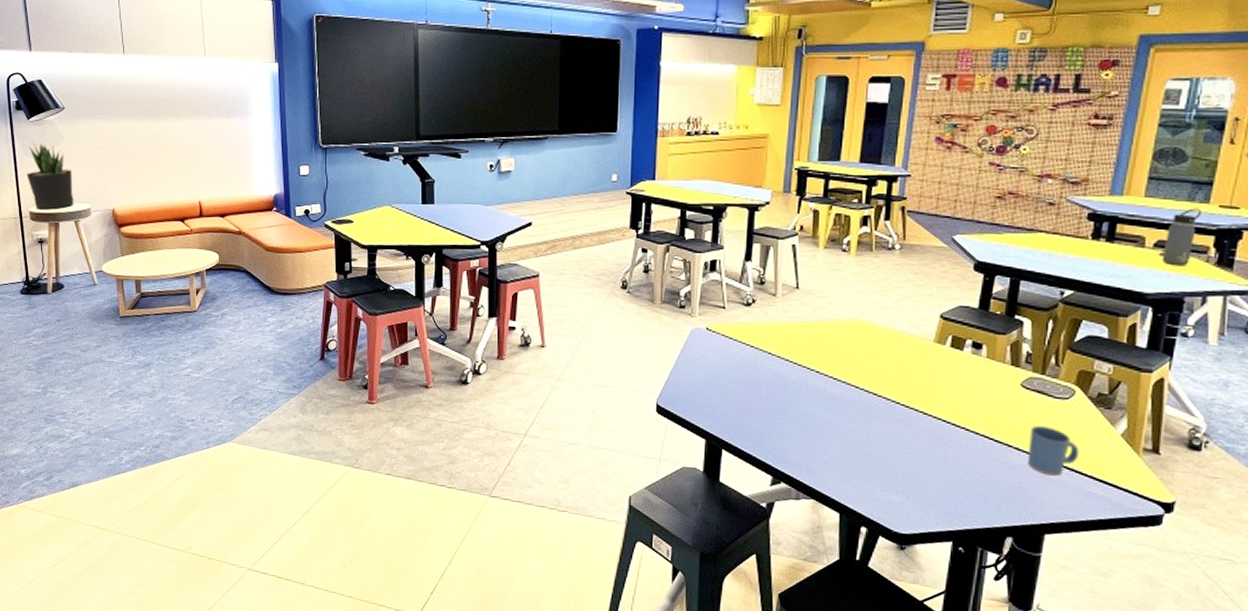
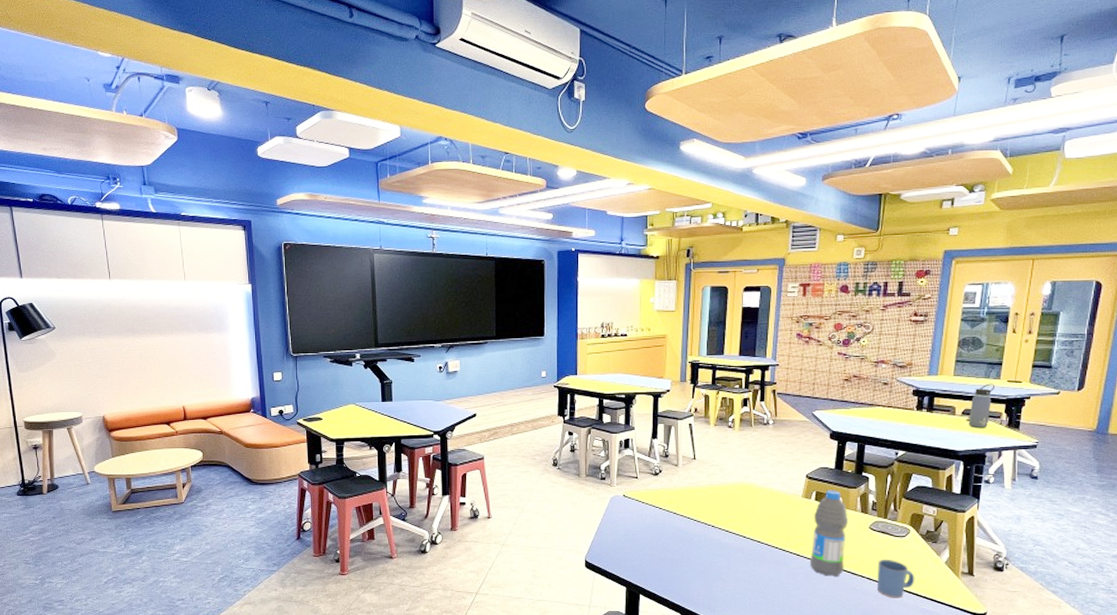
planter: present [26,140,74,210] -> none [20,357,67,419]
water bottle: none [939,335,994,443] -> present [809,490,849,576]

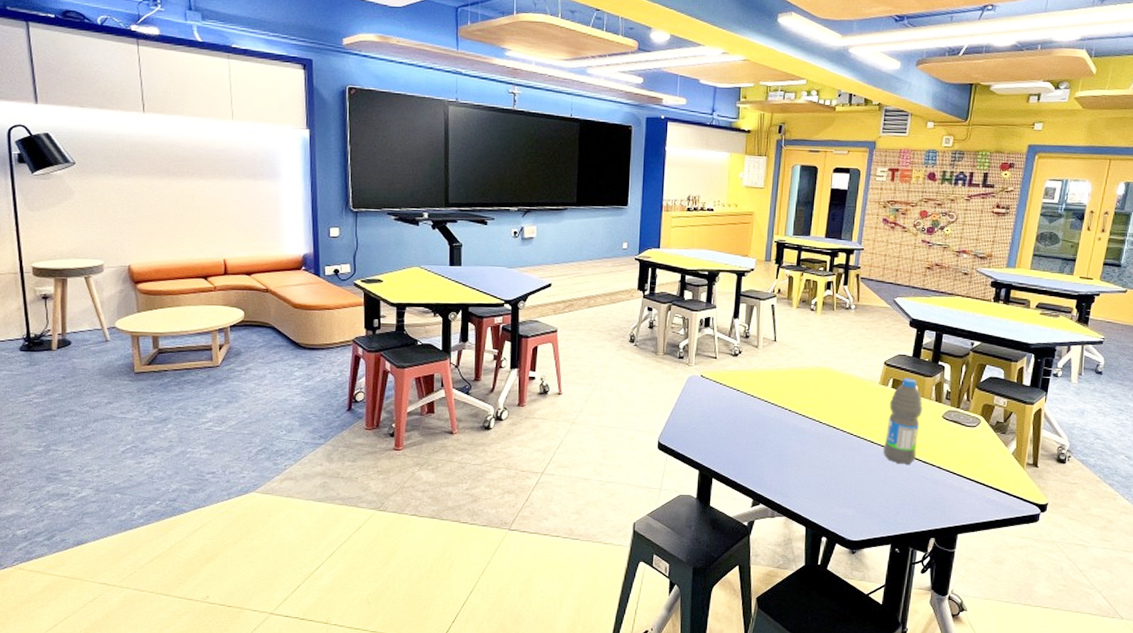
mug: present [878,559,915,598] -> none [947,448,983,488]
water bottle: present [969,383,996,429] -> none [1041,278,1069,323]

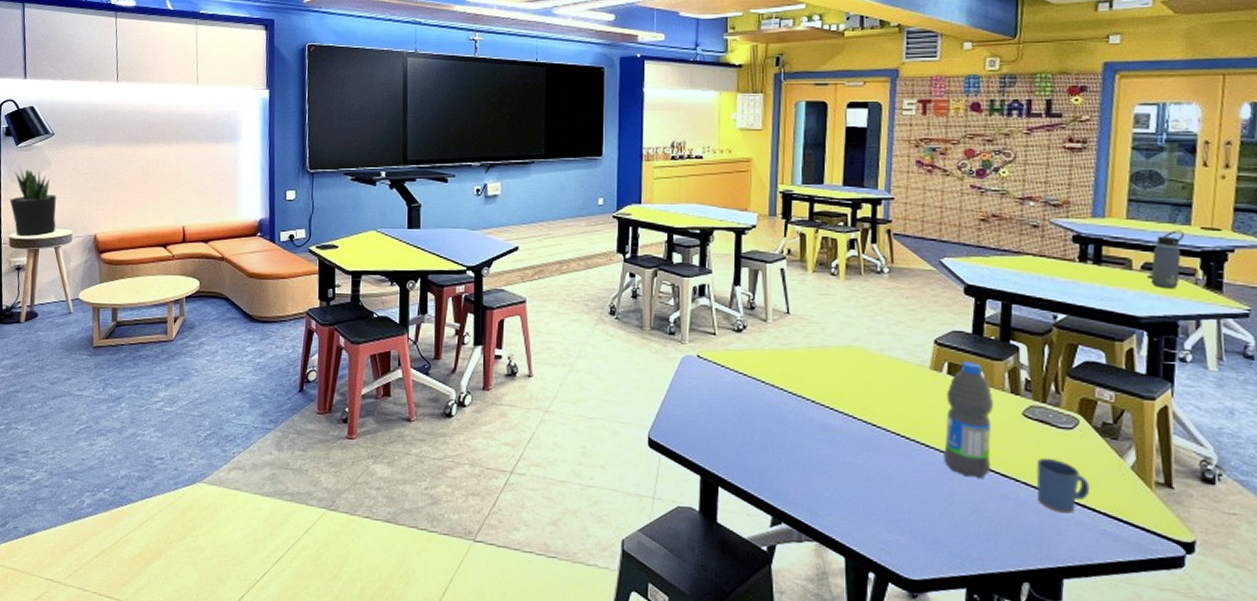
planter: none [29,194,85,266] -> present [10,165,56,236]
mug: none [947,448,983,488] -> present [1036,457,1090,514]
water bottle: none [1041,278,1069,323] -> present [1151,230,1185,289]

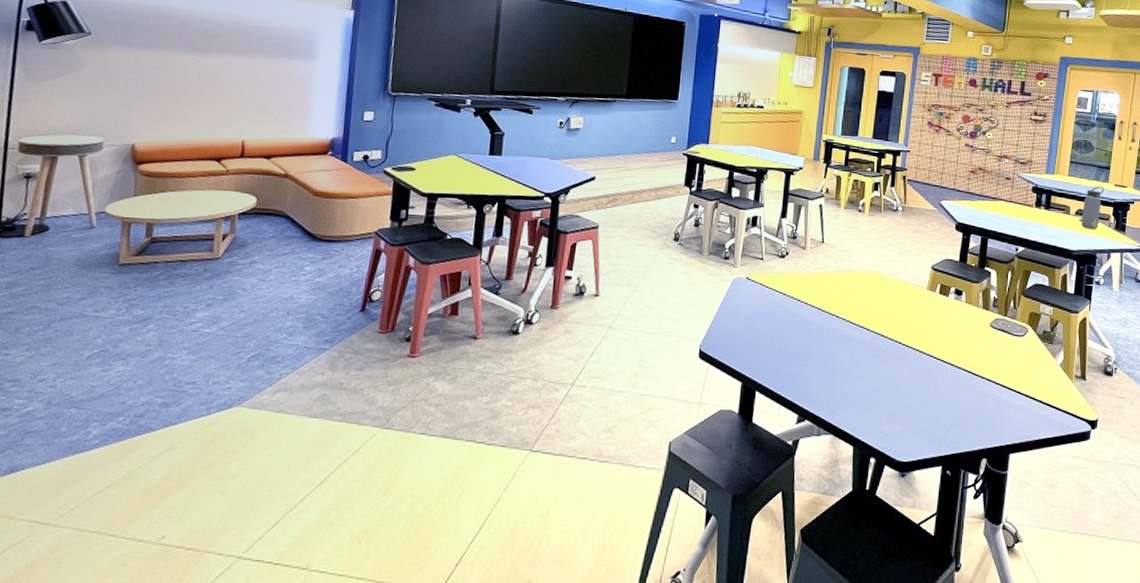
planter: present [10,165,56,236] -> none [24,64,87,142]
water bottle: present [943,361,994,478] -> none [932,283,971,376]
mug: present [1036,457,1090,514] -> none [997,359,1032,402]

